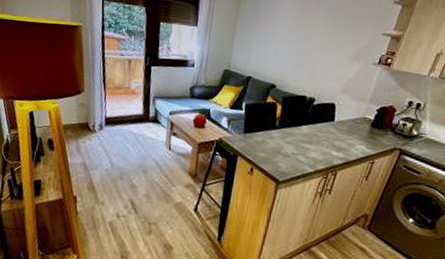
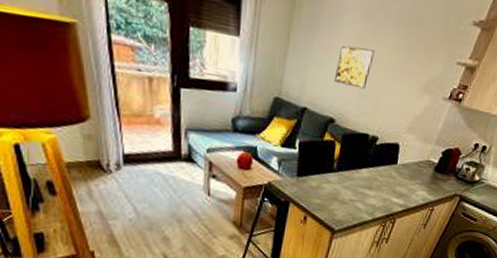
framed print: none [273,27,308,60] -> present [333,45,375,89]

